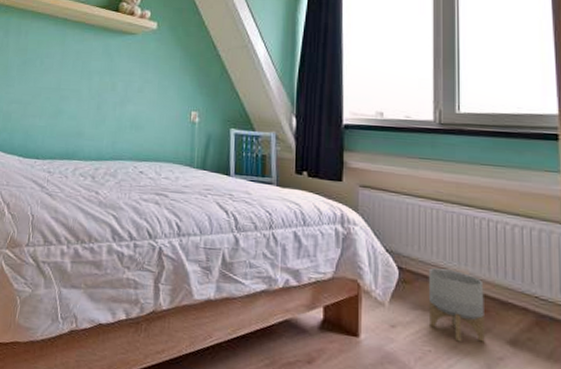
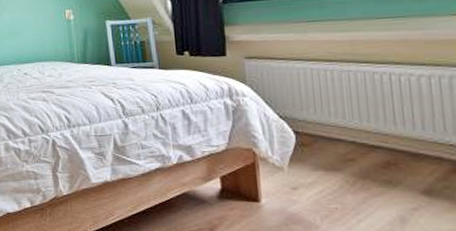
planter: present [428,268,485,342] -> none [327,128,396,197]

